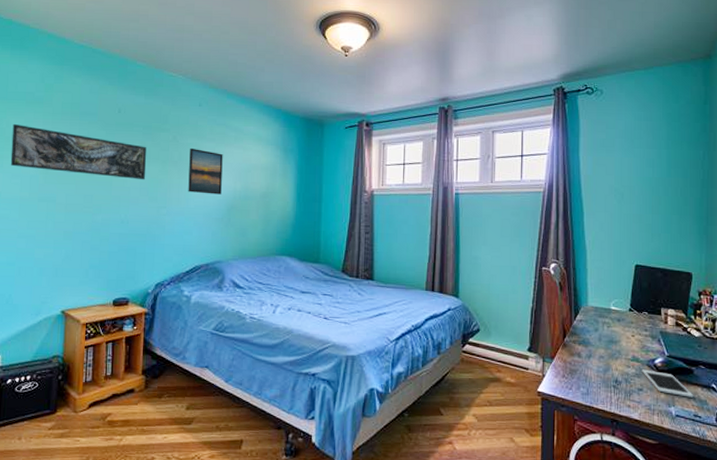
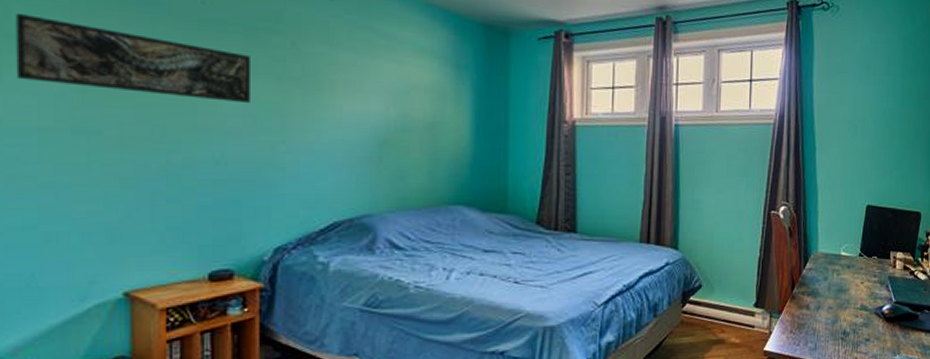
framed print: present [188,147,223,195] -> none [318,59,369,125]
cell phone: present [641,369,694,398] -> none [869,318,918,344]

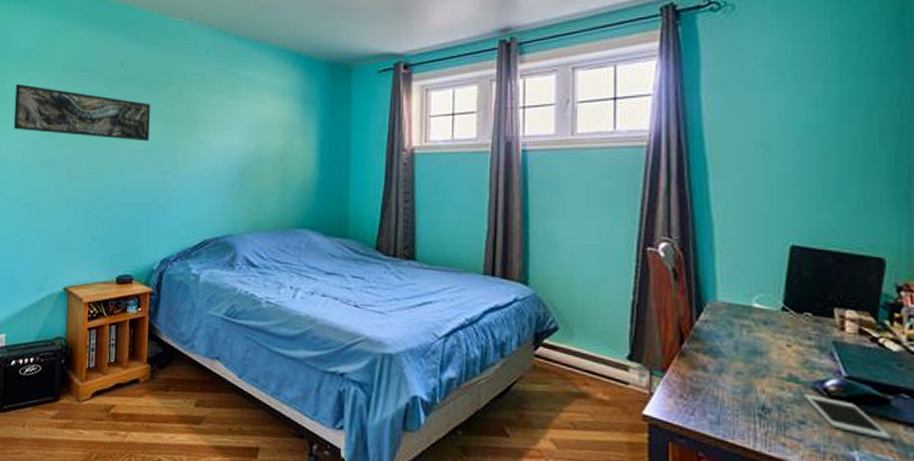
cell phone: none [869,318,918,344] -> present [803,394,891,440]

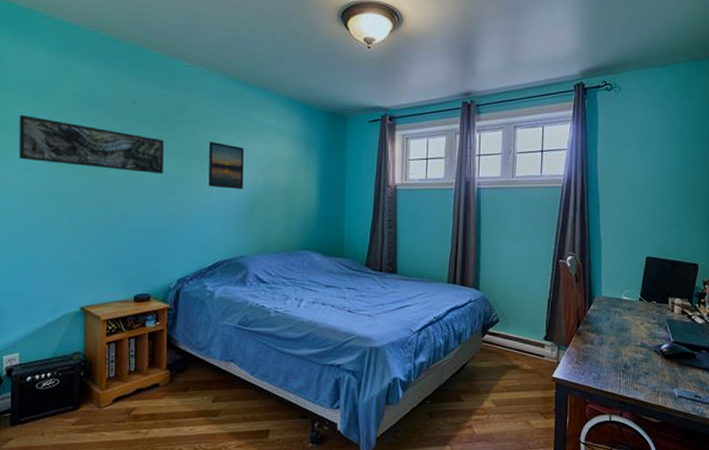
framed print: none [195,103,234,157] -> present [208,141,244,189]
cell phone: present [803,394,891,440] -> none [649,355,695,380]

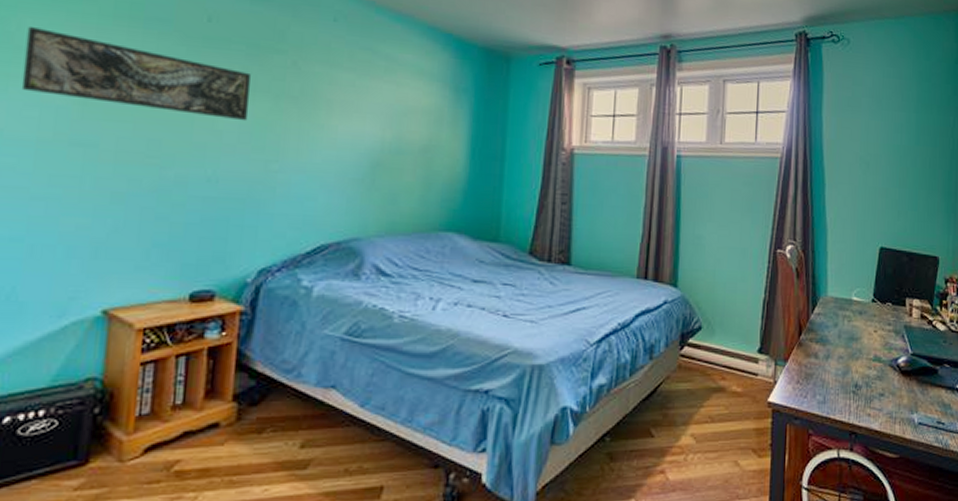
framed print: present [208,141,244,189] -> none [313,78,367,146]

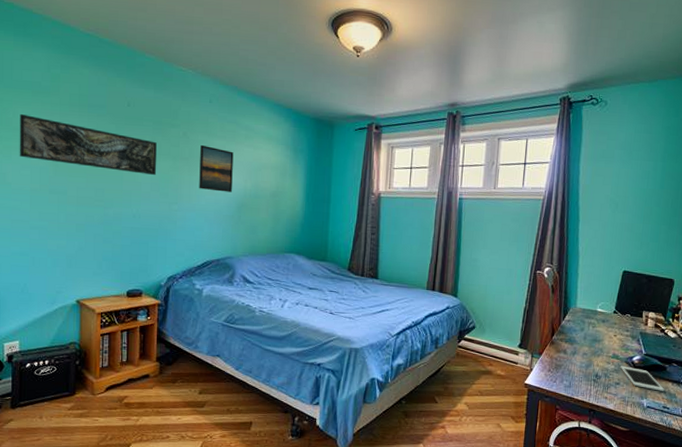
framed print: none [313,78,367,146] -> present [199,144,234,192]
cell phone: none [883,371,938,402] -> present [620,366,665,391]

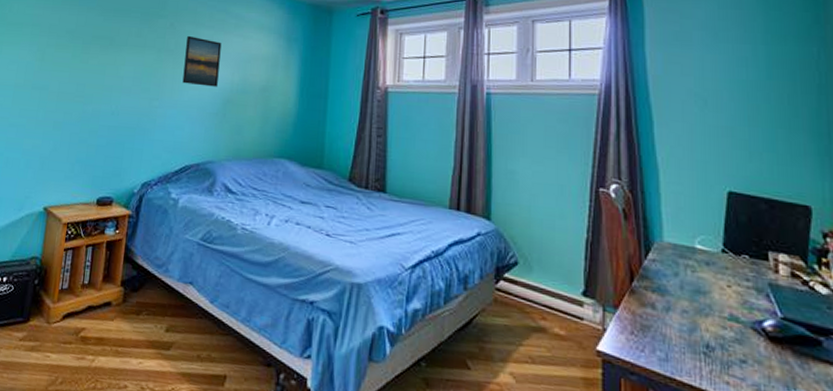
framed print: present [19,113,157,176] -> none [9,8,143,70]
cell phone: present [620,366,665,391] -> none [744,333,825,381]

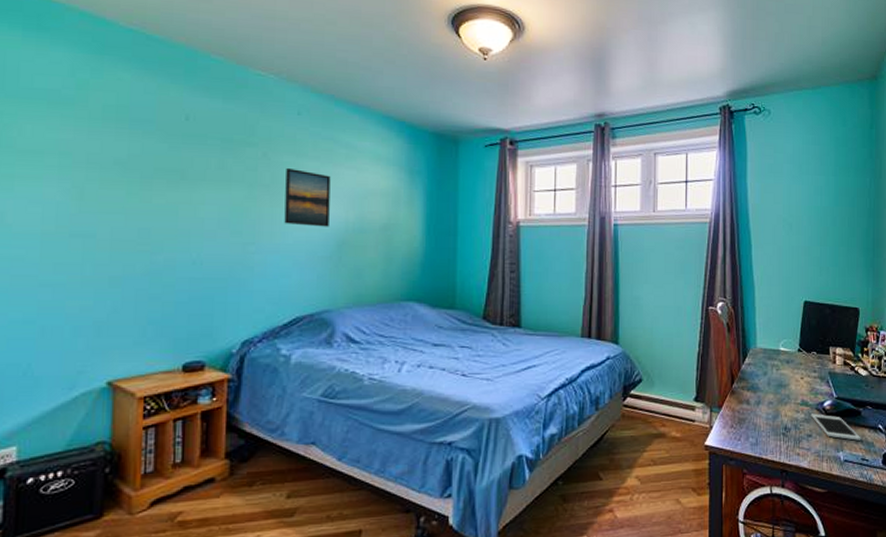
cell phone: none [744,333,825,381] -> present [810,413,861,441]

